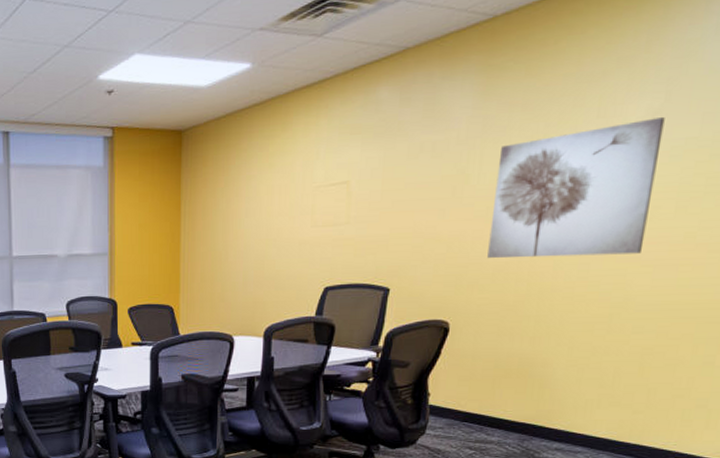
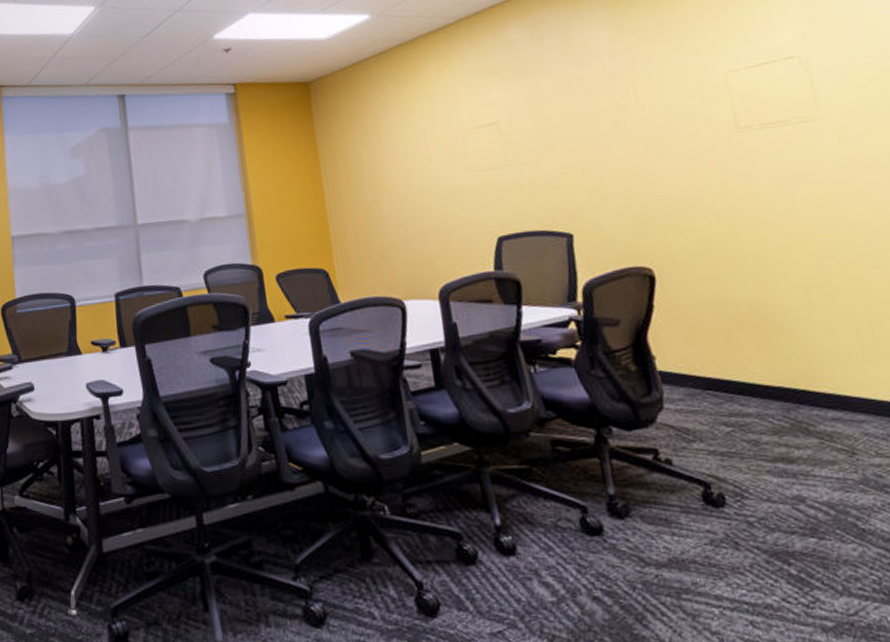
wall art: present [487,117,665,259] -> none [653,38,846,193]

